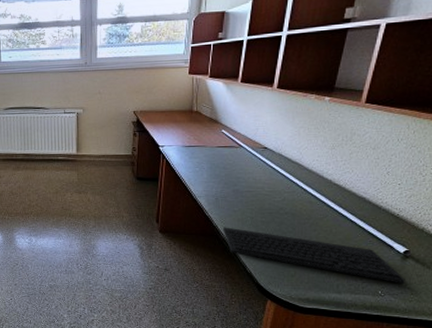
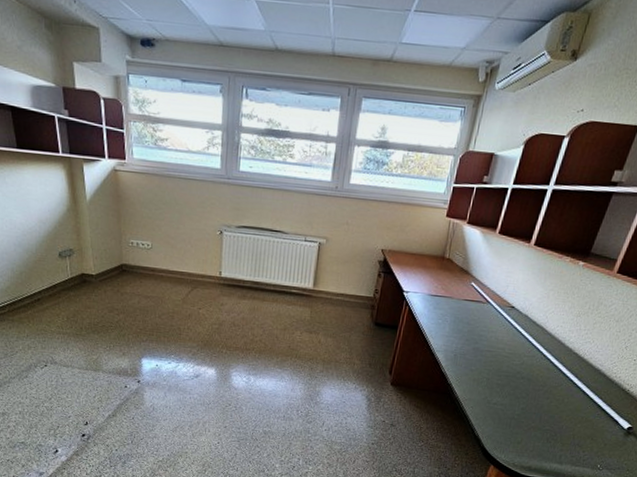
keyboard: present [223,227,405,284] -> none [457,386,624,459]

